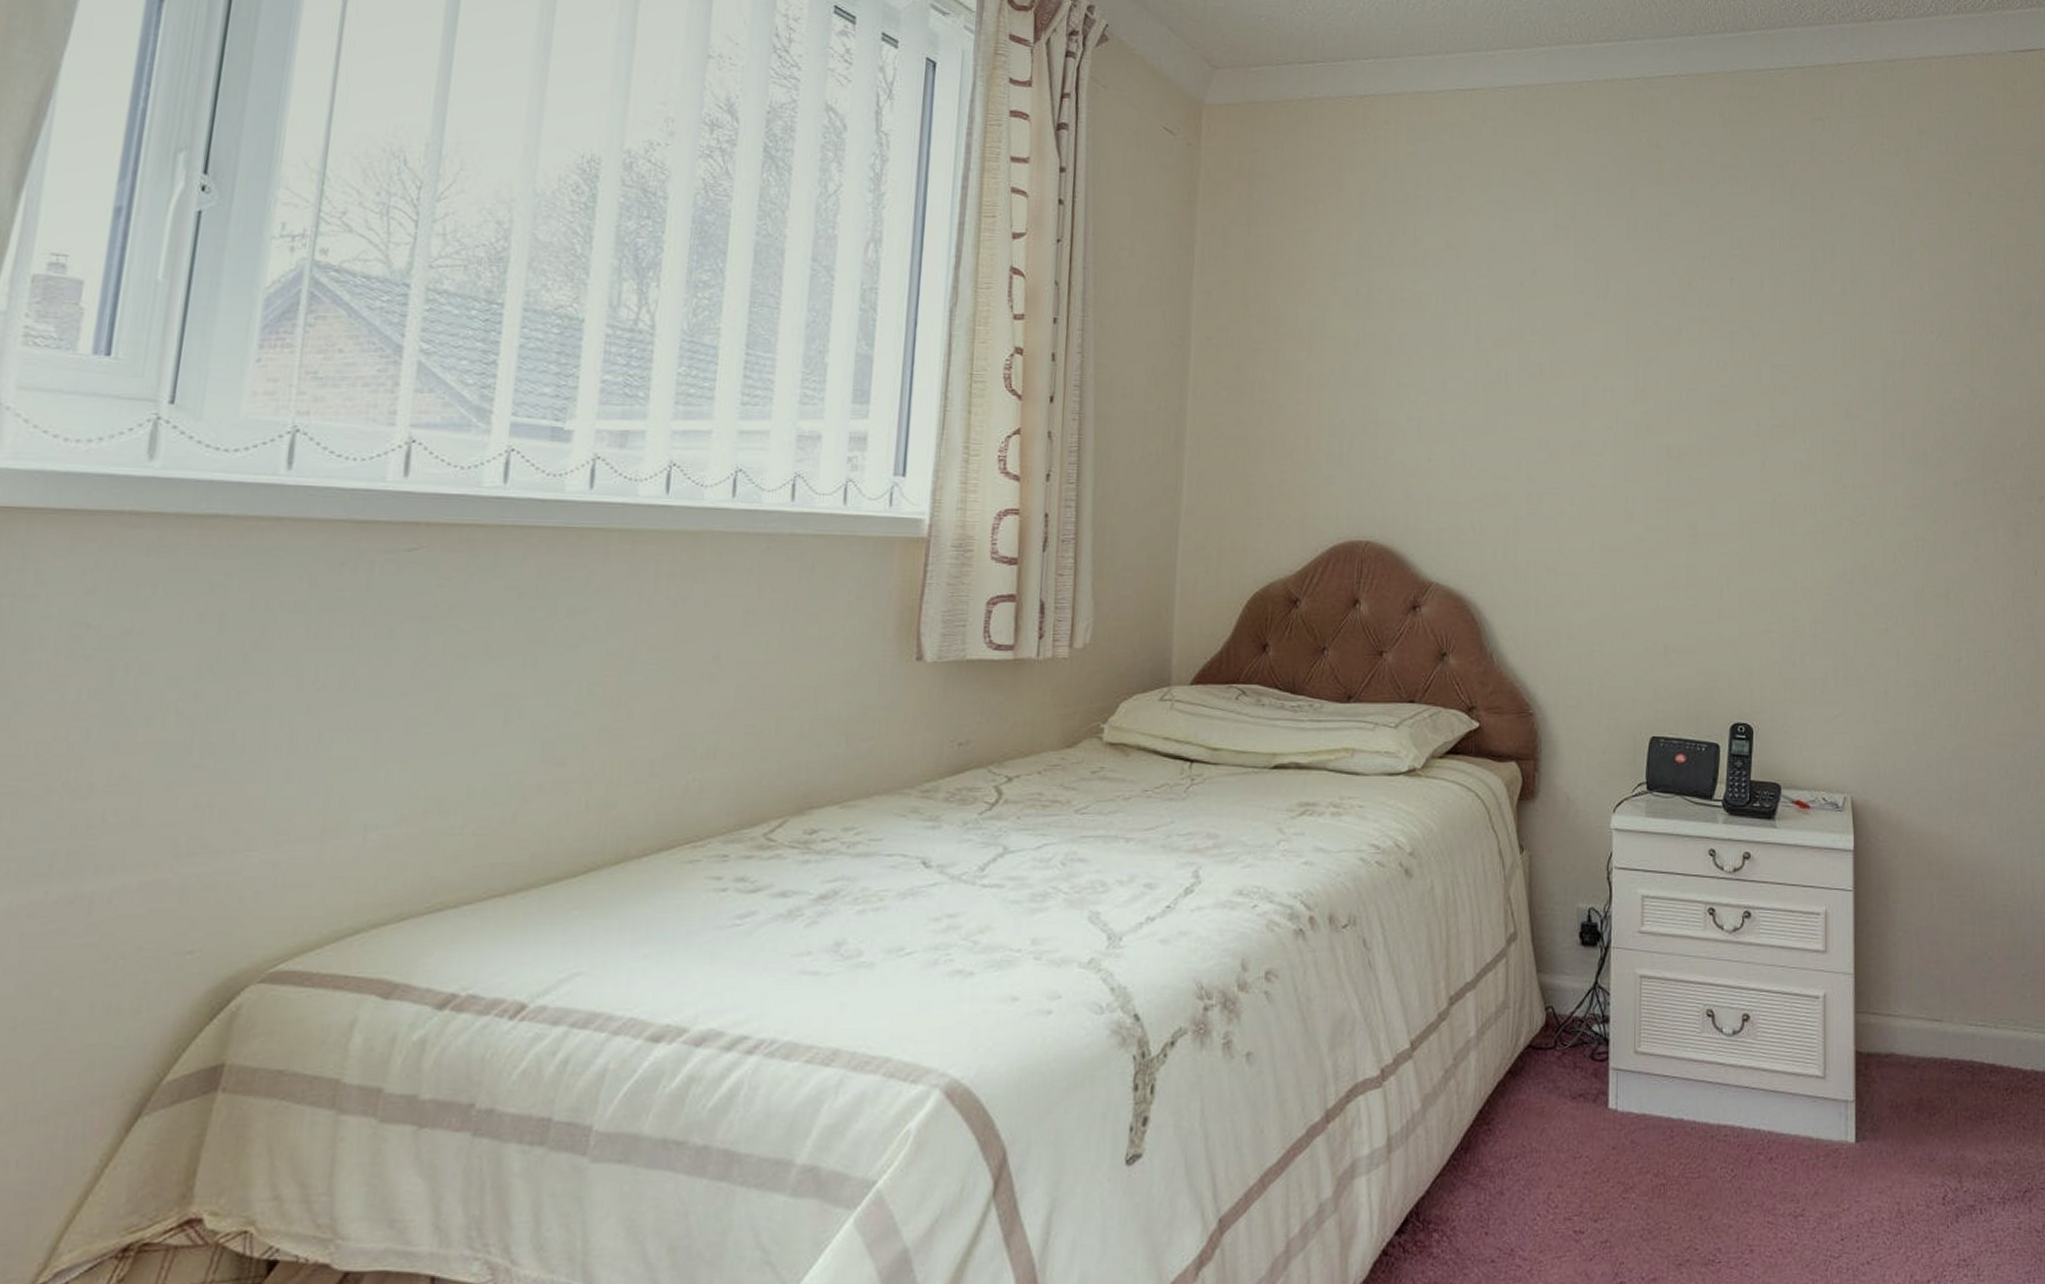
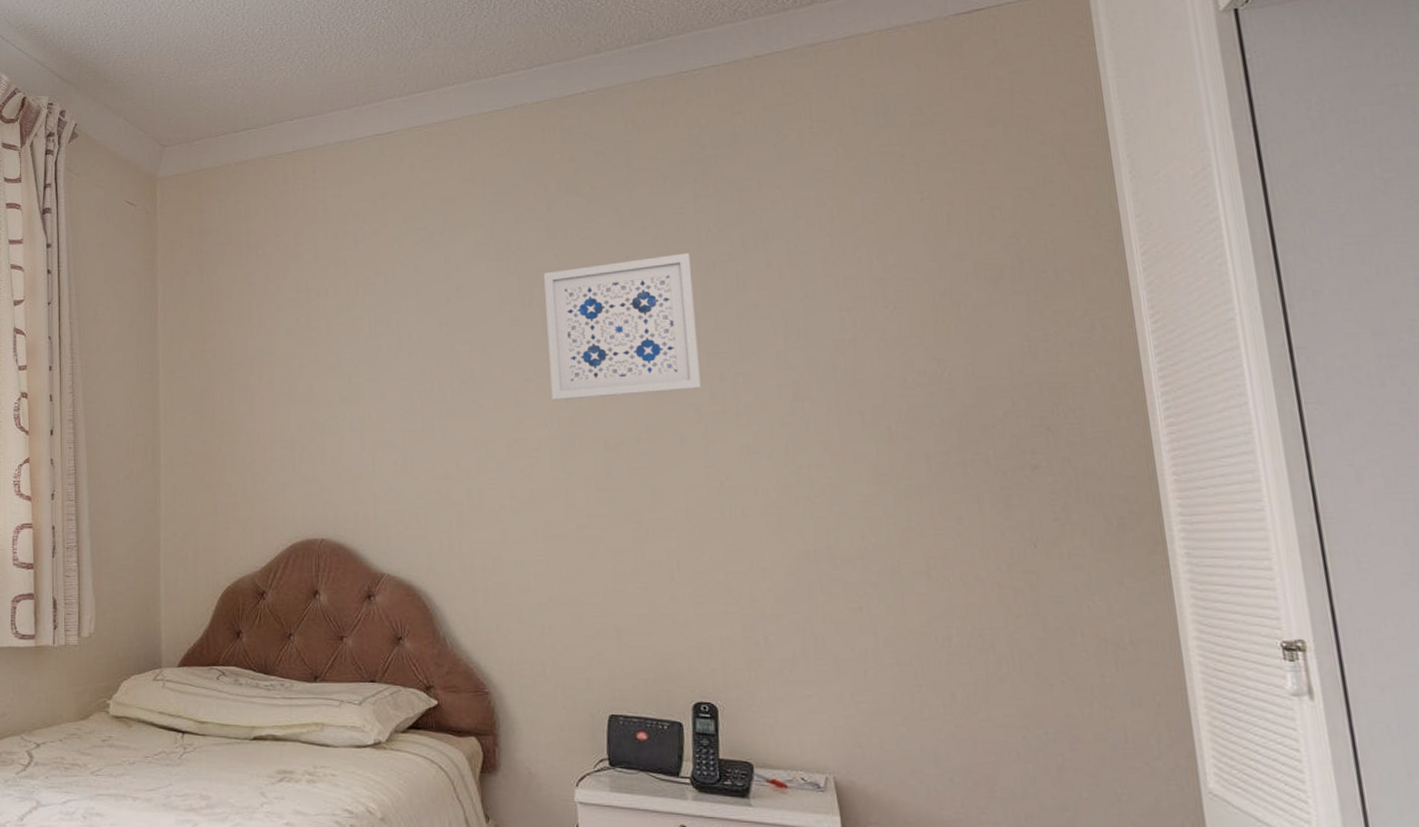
wall art: none [1619,258,1763,403] -> present [544,253,701,401]

